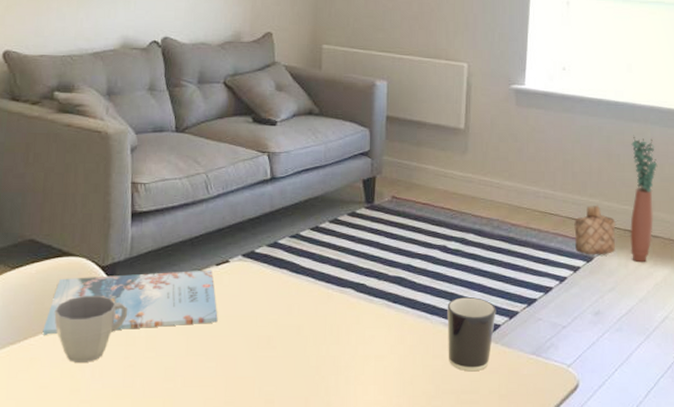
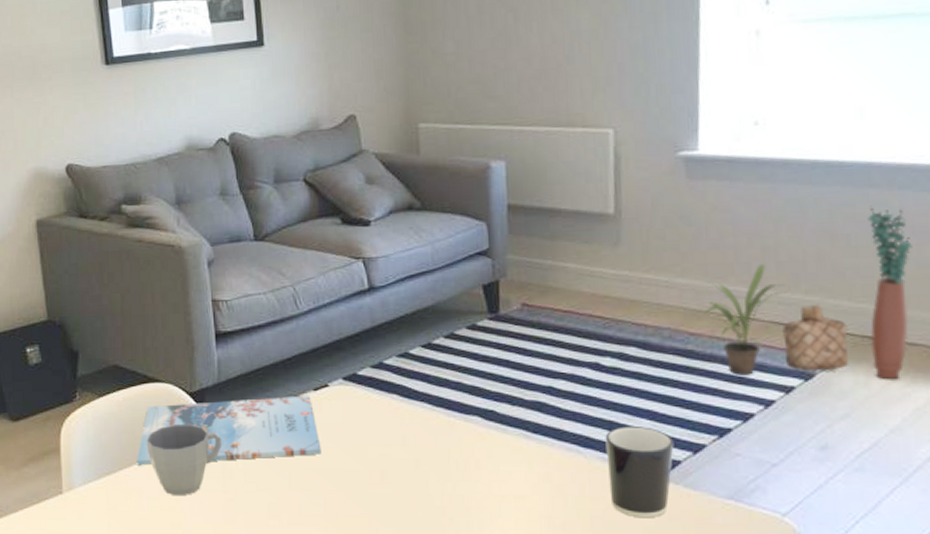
potted plant: none [522,173,578,258] -> present [703,263,787,375]

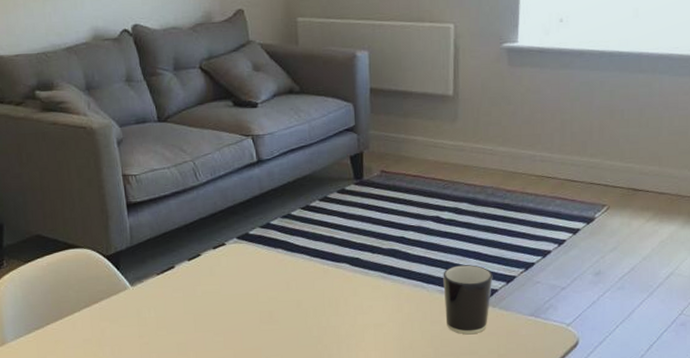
magazine: present [136,395,321,466] -> none [62,253,221,320]
cup: present [146,423,222,495] -> none [69,282,137,343]
potted plant: present [703,263,787,375] -> none [517,133,578,222]
basket: present [782,304,848,372] -> none [573,164,618,217]
vase: present [867,205,913,379] -> none [633,87,666,220]

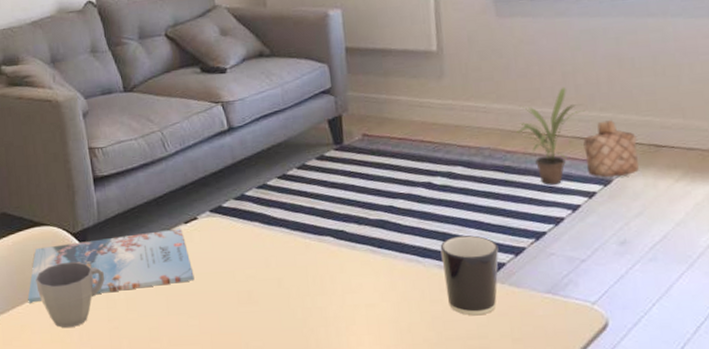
magazine: none [62,253,221,320] -> present [27,228,194,303]
cup: none [69,282,137,343] -> present [35,261,105,328]
potted plant: none [517,133,578,222] -> present [517,87,586,185]
basket: none [573,164,618,217] -> present [583,119,639,178]

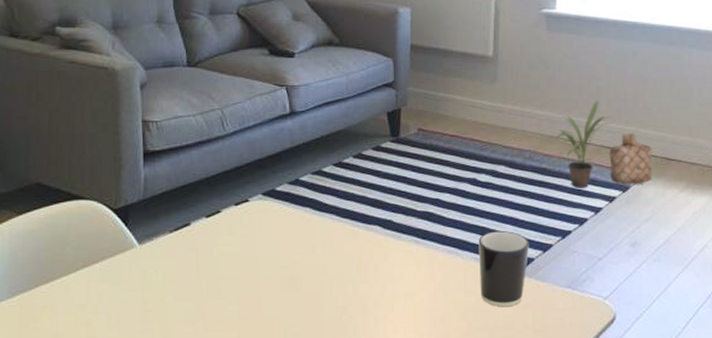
magazine: present [27,228,194,303] -> none [54,210,239,282]
cup: present [35,261,105,328] -> none [66,239,144,309]

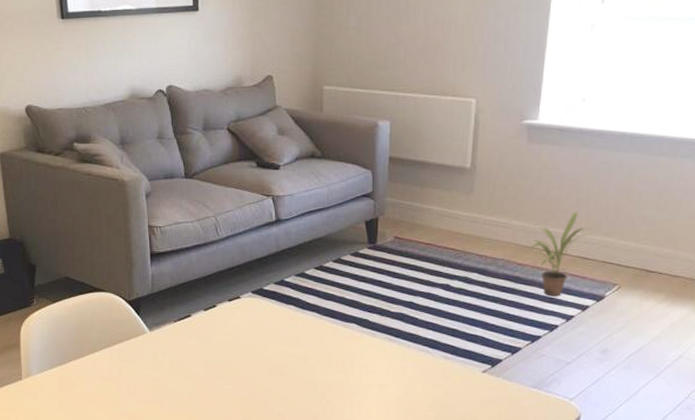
mug: present [478,231,530,307] -> none [448,333,499,402]
basket: present [609,132,652,185] -> none [585,244,632,295]

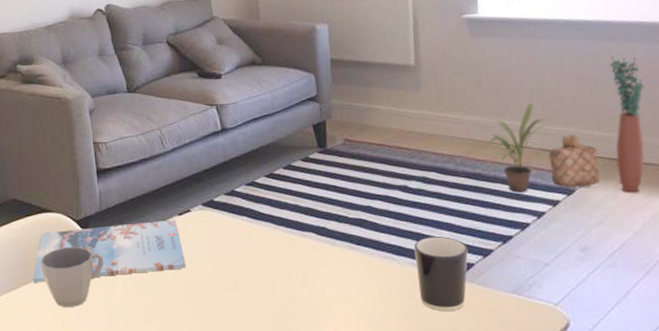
magazine: none [83,304,232,358] -> present [32,219,186,283]
cup: none [92,325,154,382] -> present [40,246,104,307]
mug: none [448,333,499,402] -> present [414,236,469,312]
basket: none [585,244,632,295] -> present [548,134,600,188]
vase: none [646,170,685,301] -> present [609,55,645,192]

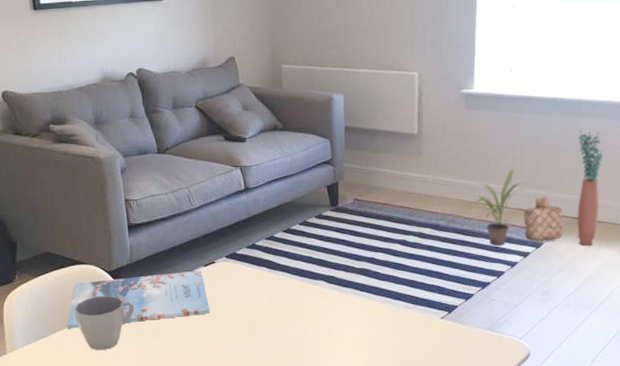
mug: present [414,236,469,312] -> none [409,283,453,346]

